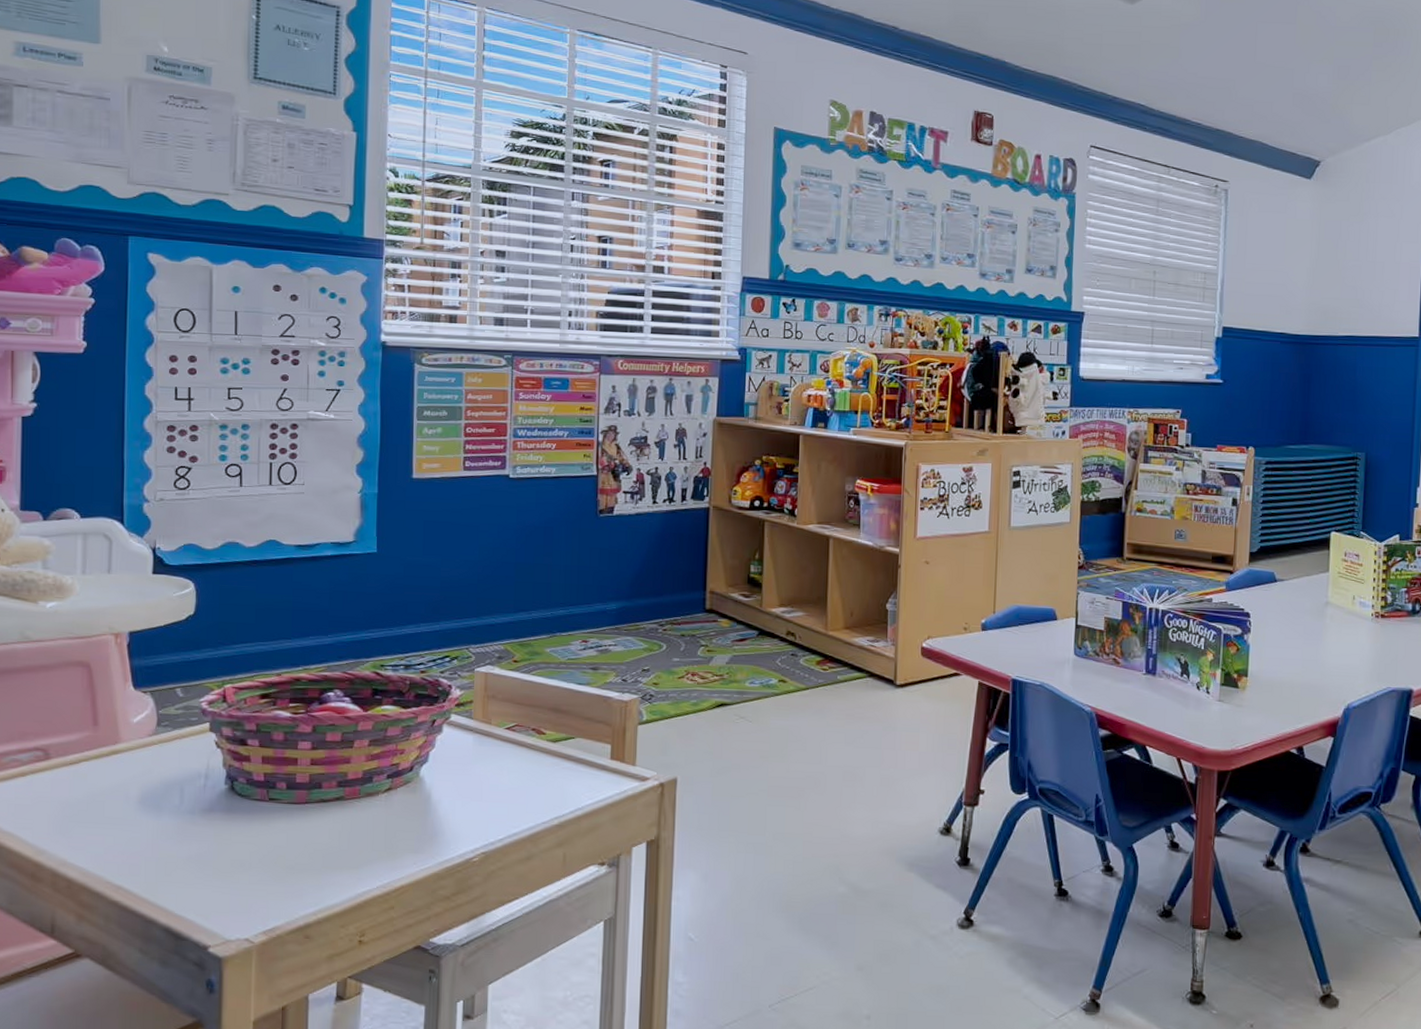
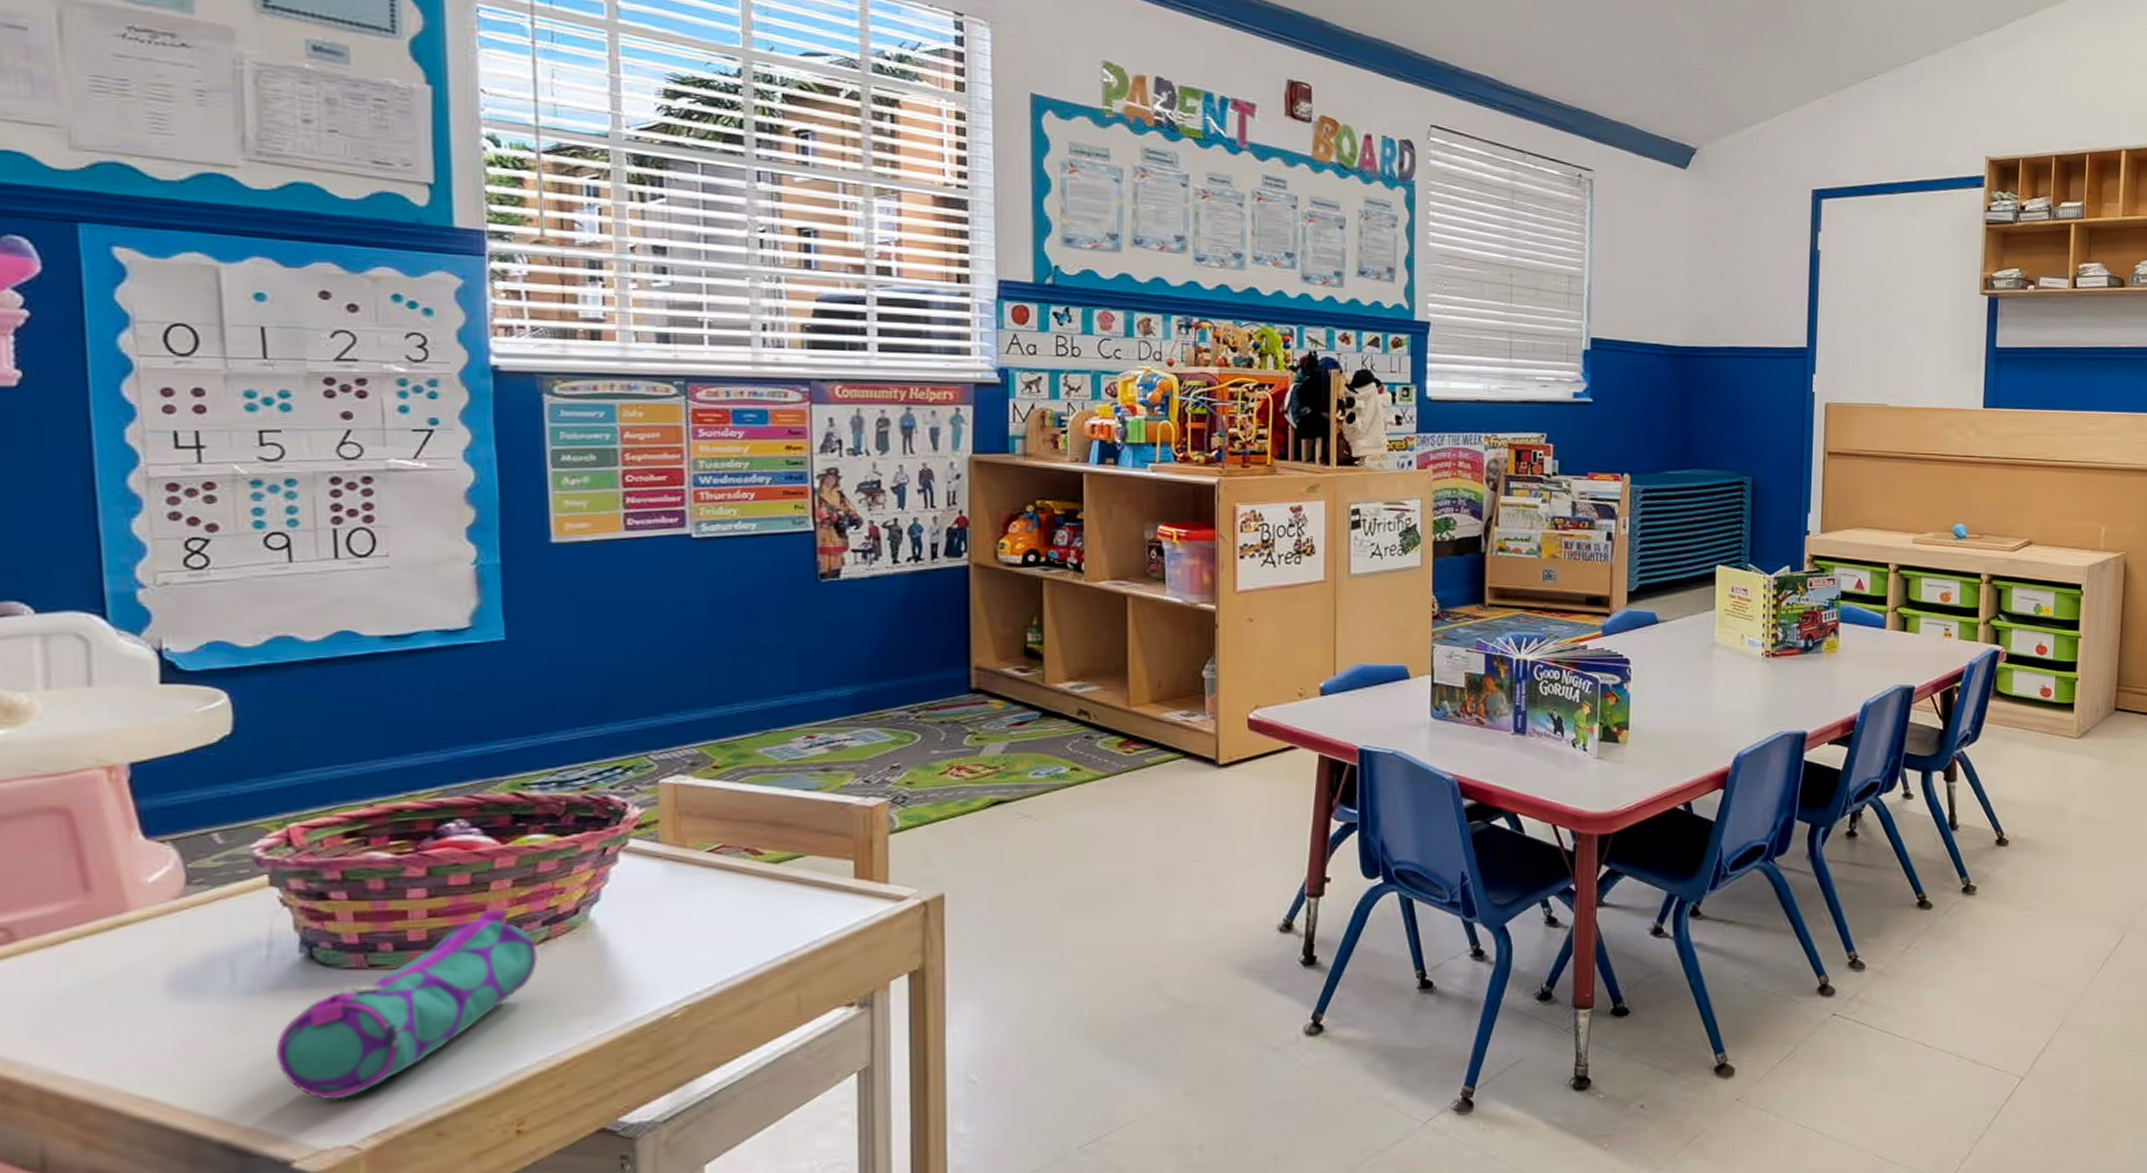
pencil case: none [204,762,382,902] -> present [276,908,537,1100]

